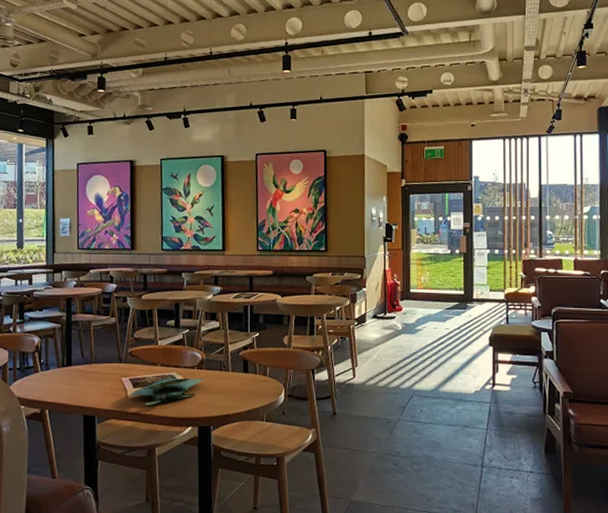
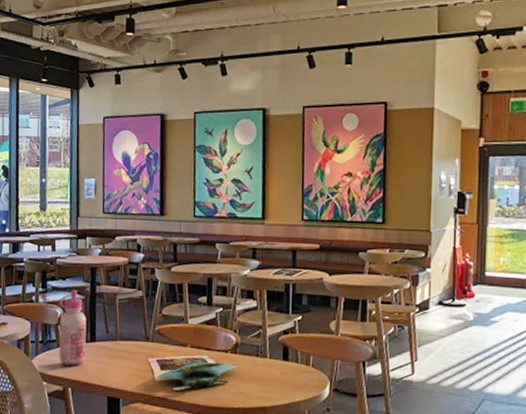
glue bottle: none [36,319,63,389] -> present [59,289,87,366]

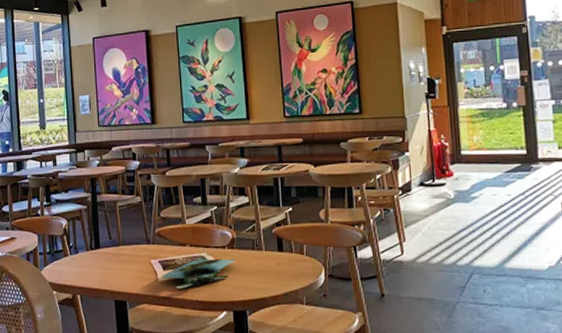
glue bottle: present [59,289,87,366] -> none [63,200,92,274]

